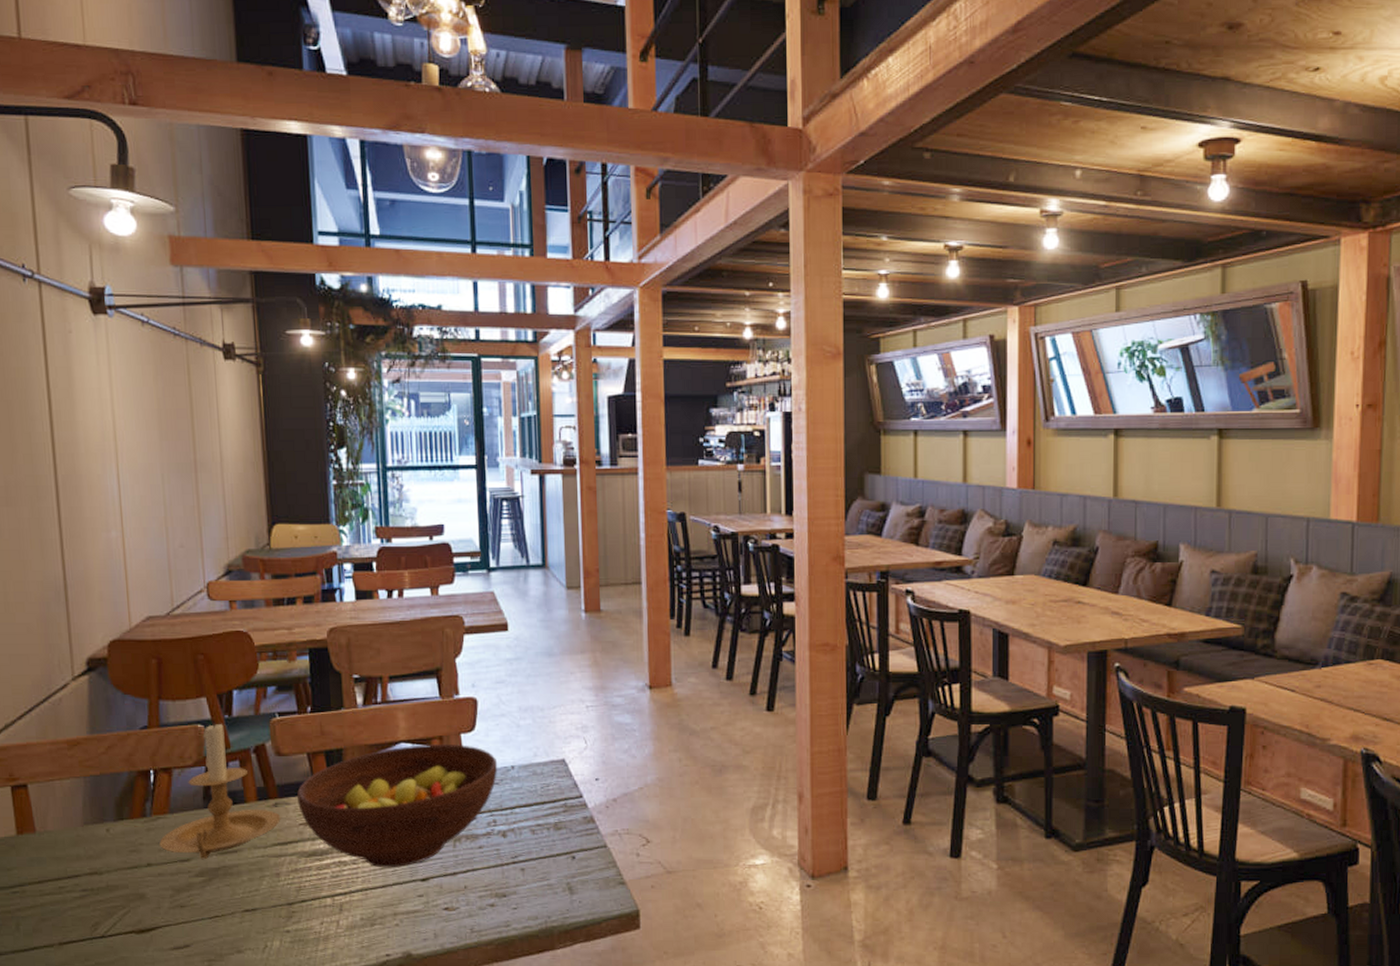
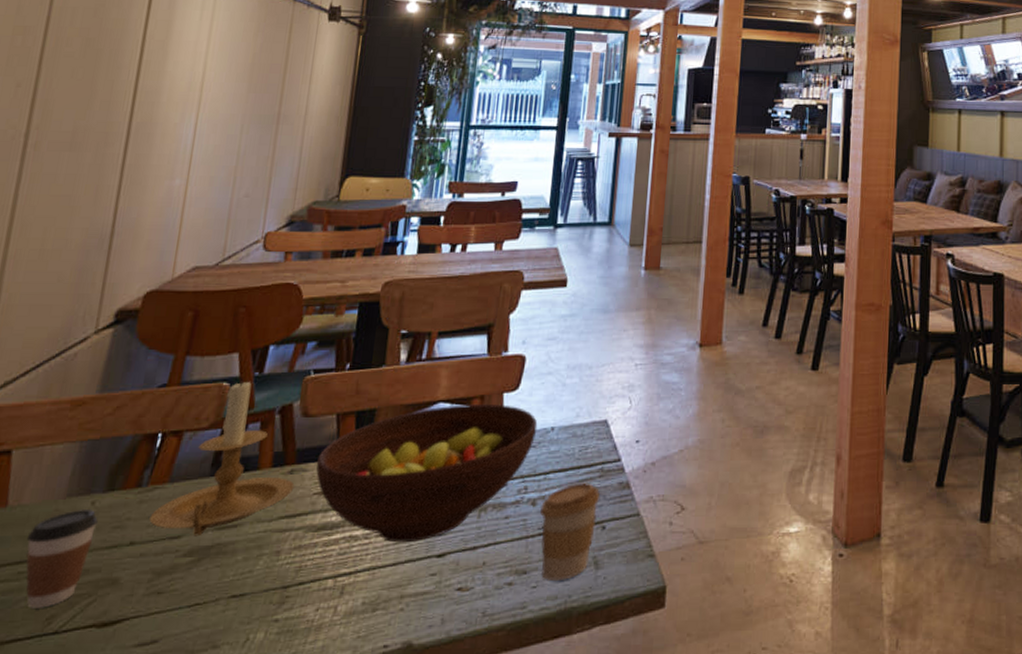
coffee cup: none [59,836,116,917] -> present [26,510,98,608]
coffee cup: none [510,817,567,903] -> present [539,482,601,580]

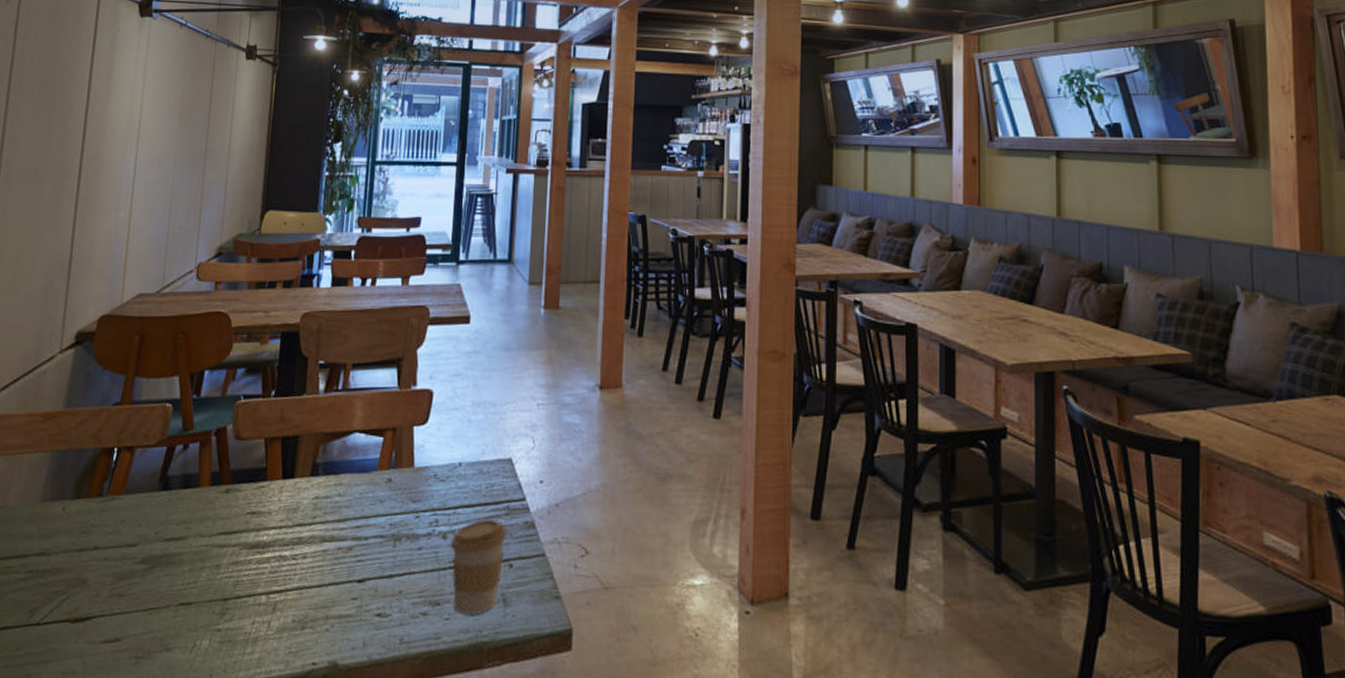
coffee cup: present [26,510,98,608] -> none [12,514,68,601]
candle holder: present [149,378,295,537] -> none [110,400,230,546]
fruit bowl: present [315,405,538,543] -> none [248,435,446,567]

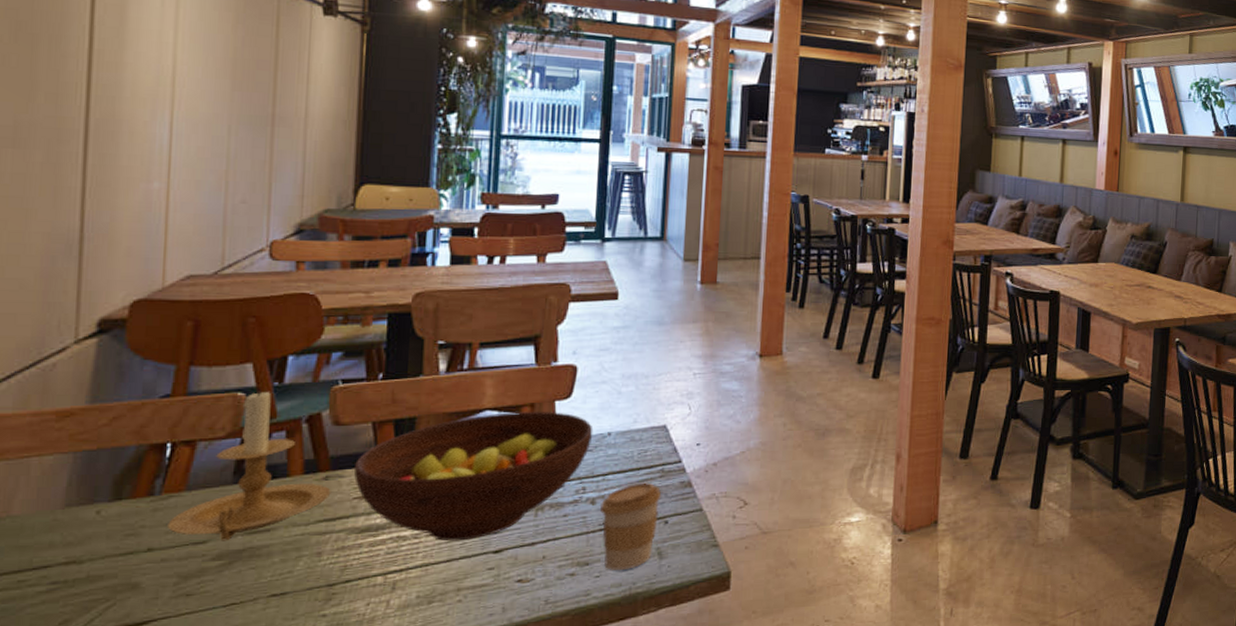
candle holder: none [110,400,230,546] -> present [168,388,331,542]
fruit bowl: none [248,435,446,567] -> present [353,412,594,542]

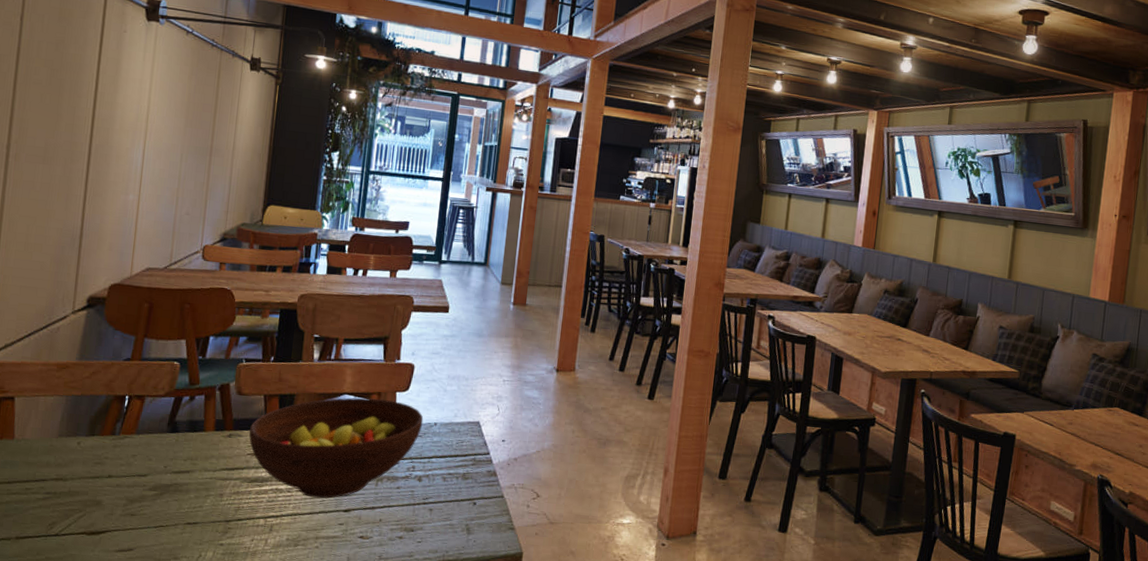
candle holder: present [168,388,331,542] -> none [122,359,233,477]
coffee cup: present [599,482,662,570] -> none [424,467,473,540]

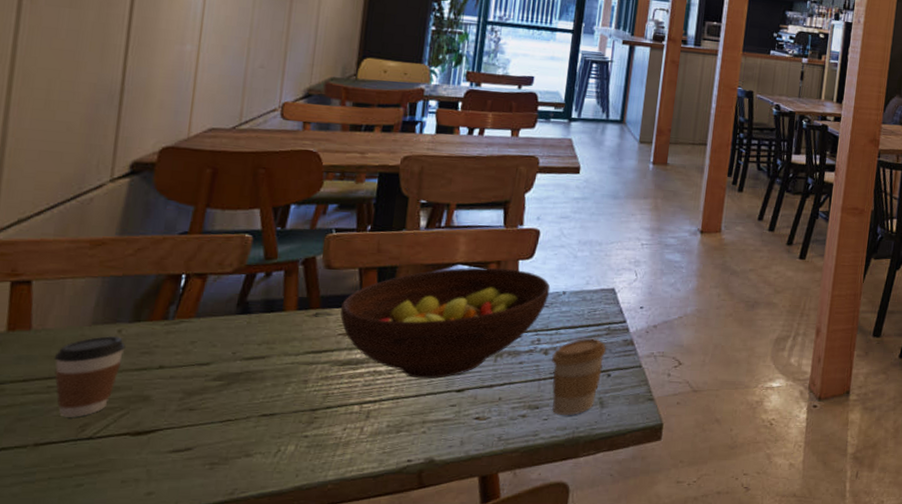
coffee cup: none [30,447,83,516] -> present [54,336,126,417]
coffee cup: none [424,467,473,540] -> present [551,338,607,415]

